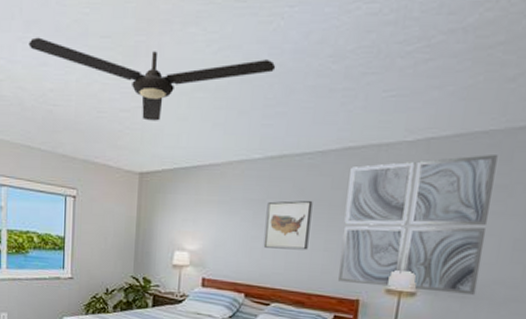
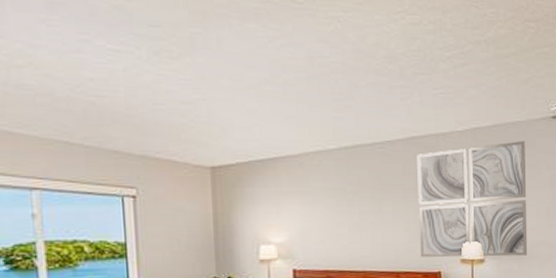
ceiling fan: present [29,37,276,121] -> none [55,20,339,114]
wall art: present [263,200,313,251] -> none [348,187,390,233]

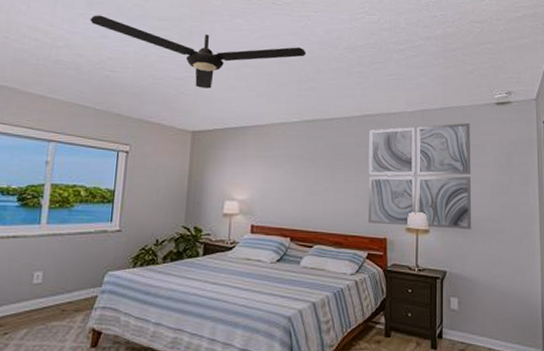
ceiling fan: none [55,20,339,114] -> present [90,15,307,89]

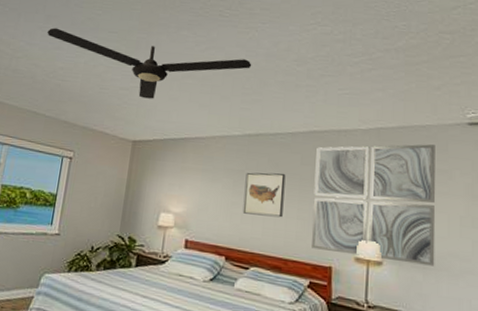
wall art: none [304,156,343,197] -> present [242,172,286,218]

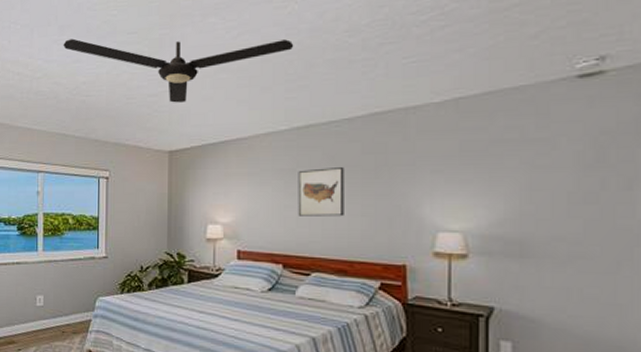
wall art: present [311,144,436,266] -> none [379,109,535,254]

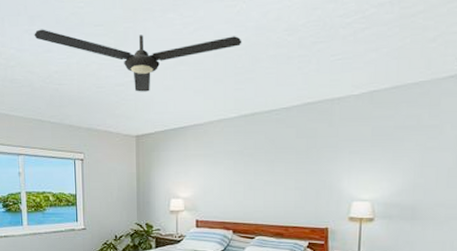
wall art: present [298,167,344,217] -> none [245,149,282,191]

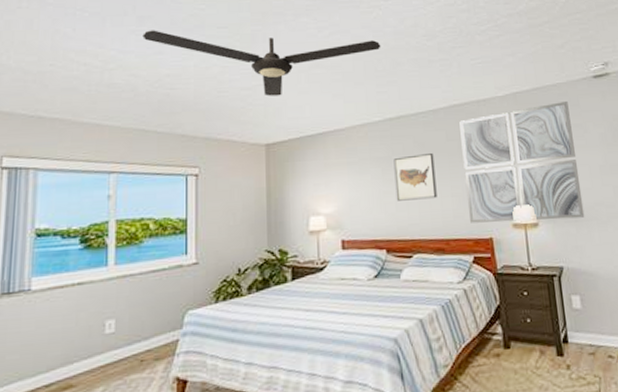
wall art: none [245,149,282,191] -> present [393,153,437,201]
wall art: none [309,101,428,216] -> present [459,102,585,223]

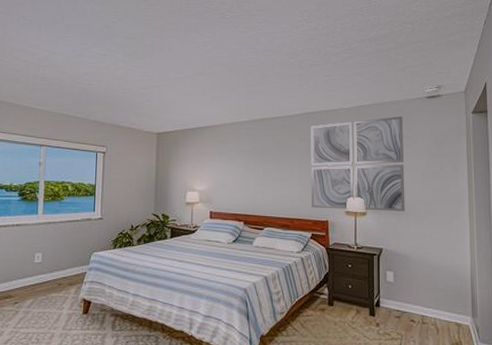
ceiling fan: present [142,30,381,96] -> none [68,37,253,96]
wall art: present [393,153,437,201] -> none [255,150,287,186]

